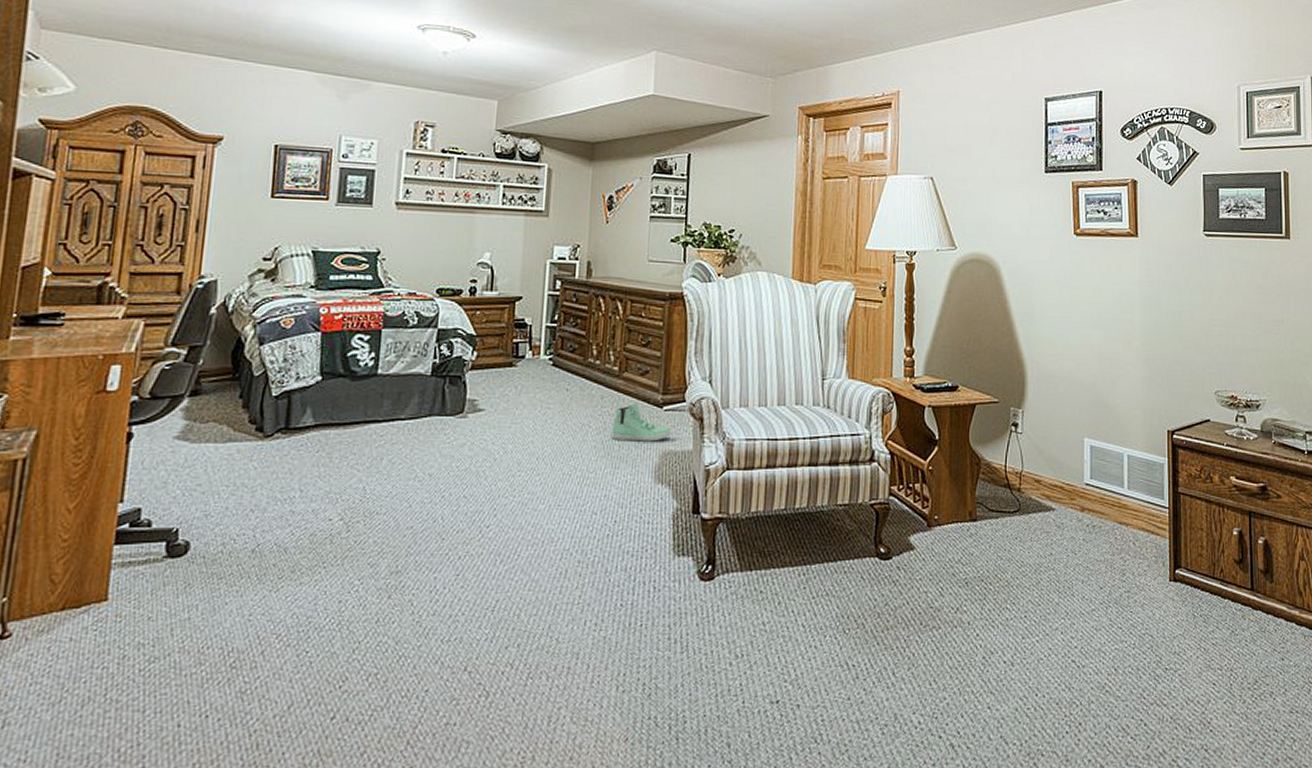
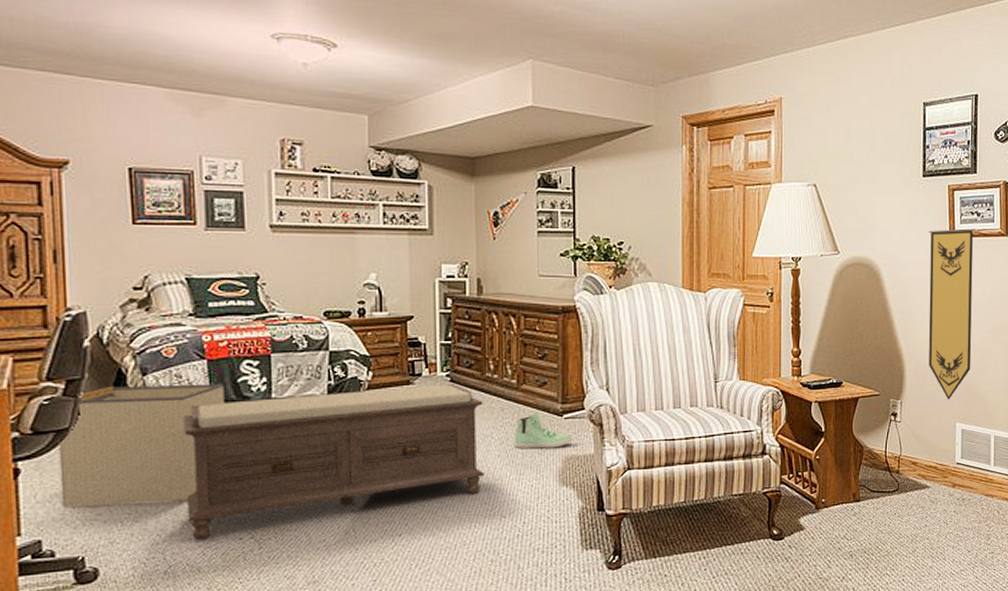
storage bin: none [165,354,334,476] -> present [58,383,225,507]
bench: none [282,367,584,519] -> present [183,383,484,541]
pennant: none [1052,227,1102,412] -> present [928,228,975,400]

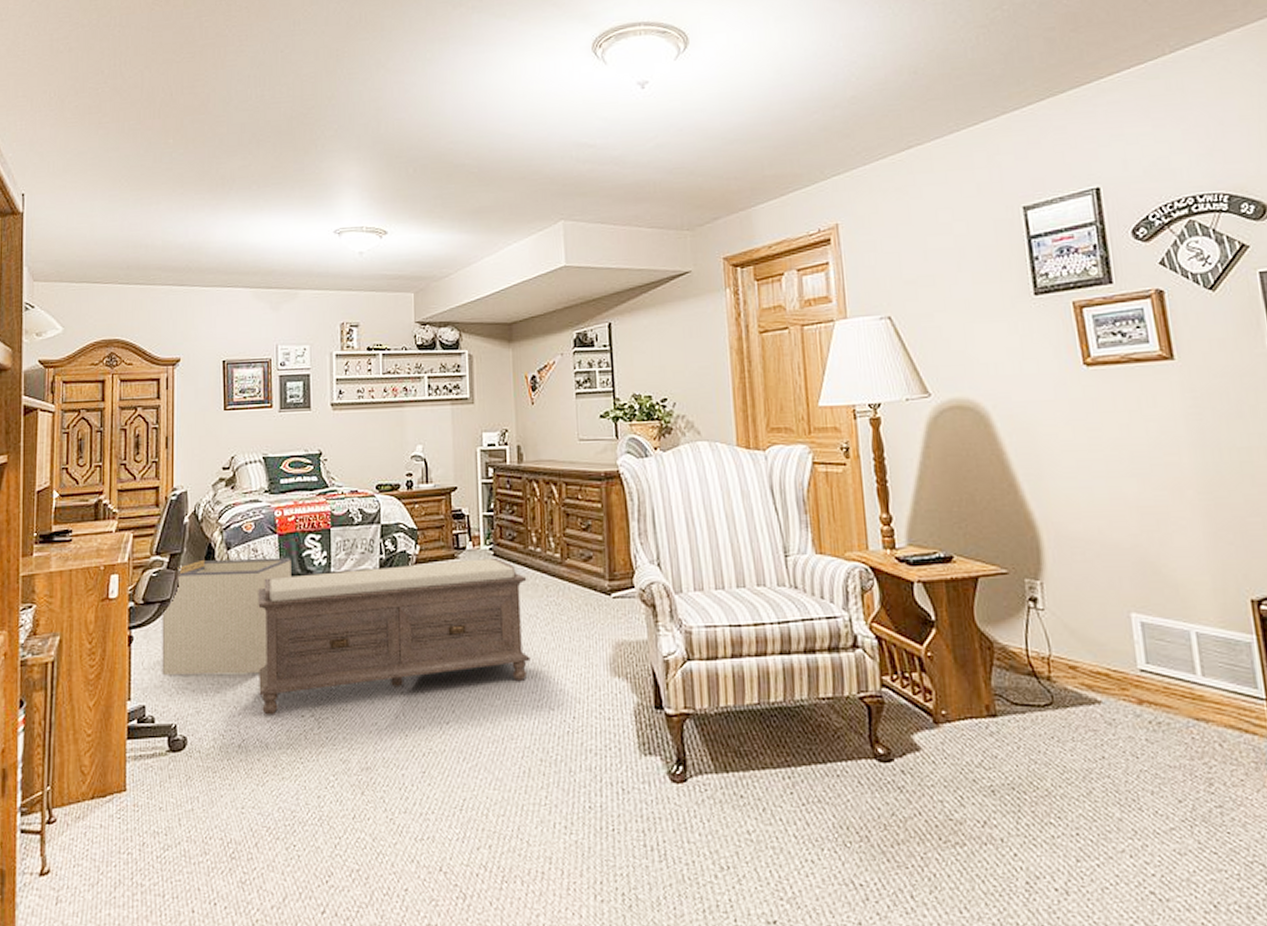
sneaker: present [515,413,573,449] -> none [560,591,624,632]
pennant: present [928,228,975,400] -> none [1052,353,1143,581]

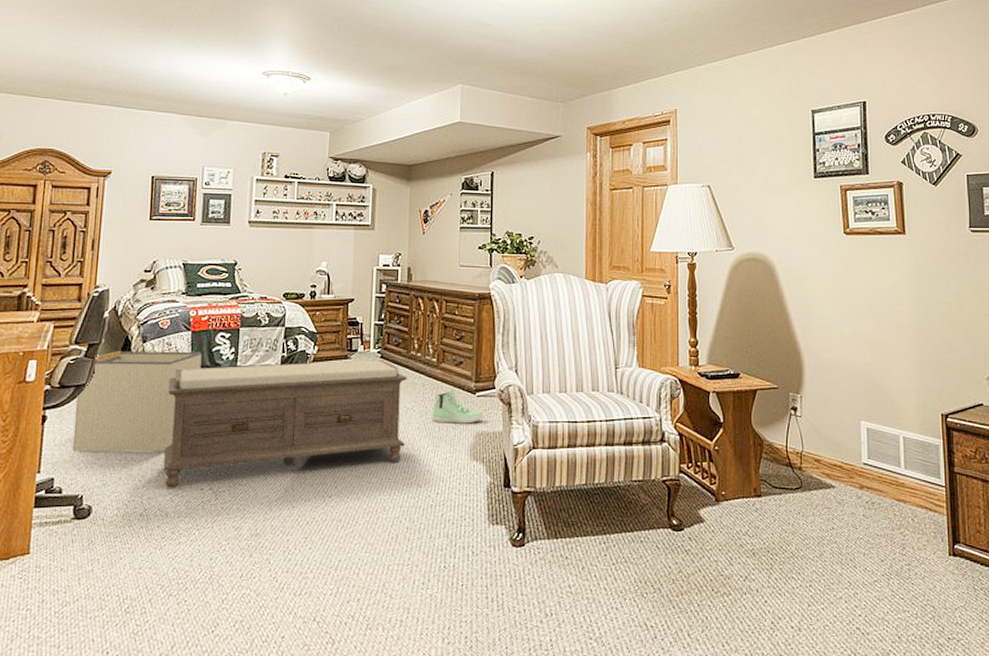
sneaker: none [560,591,624,632] -> present [432,390,484,424]

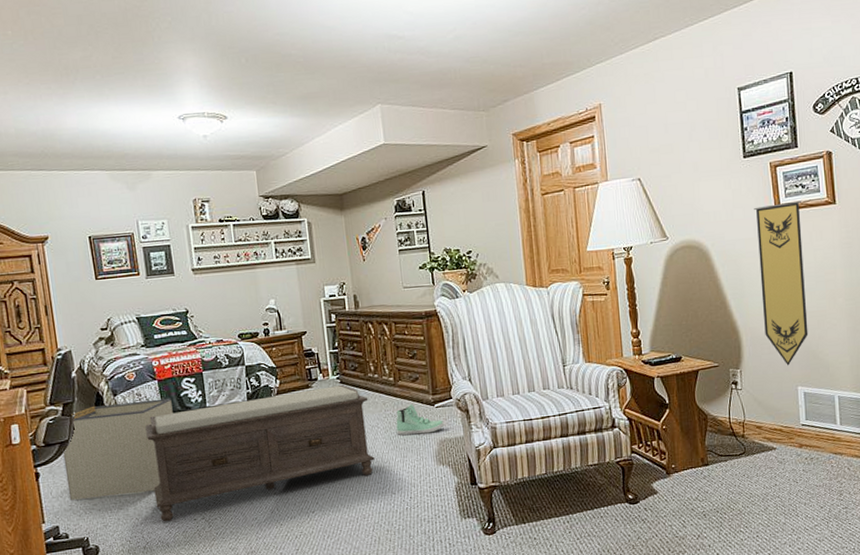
pennant: none [822,226,874,397] -> present [754,200,809,366]

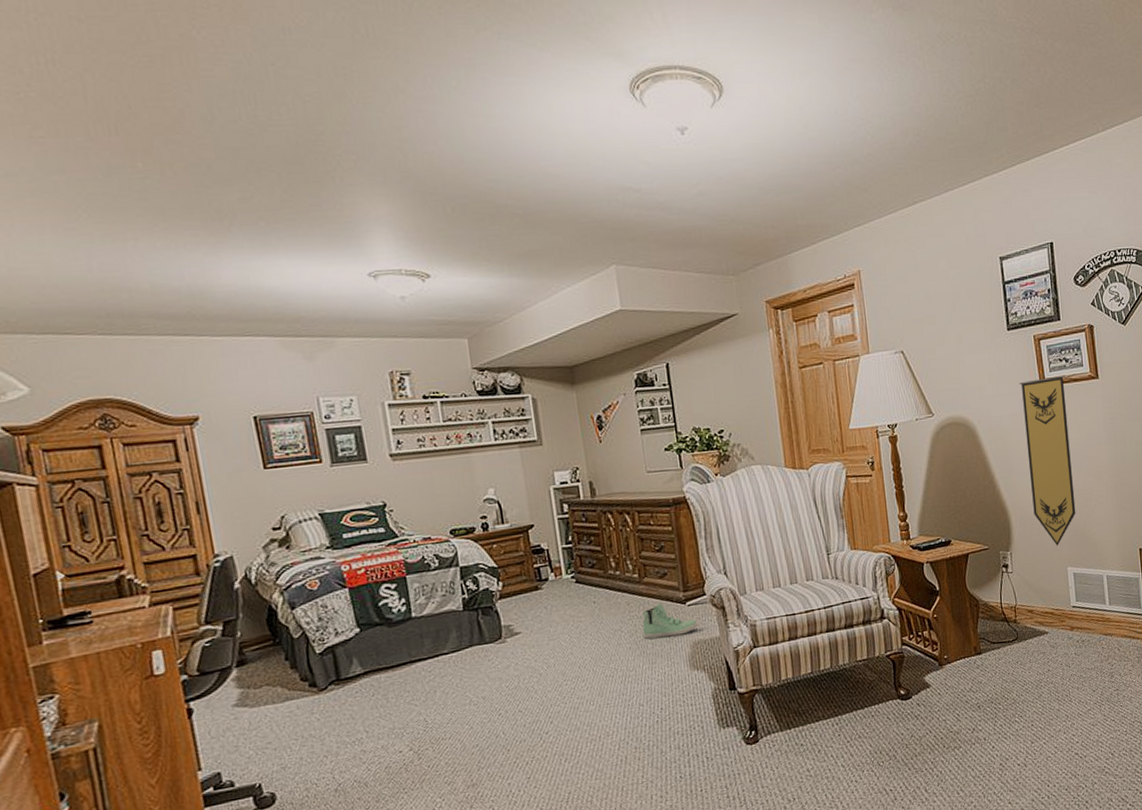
storage bin: present [62,398,173,500] -> none [223,608,370,740]
bench: present [145,384,375,522] -> none [333,584,619,758]

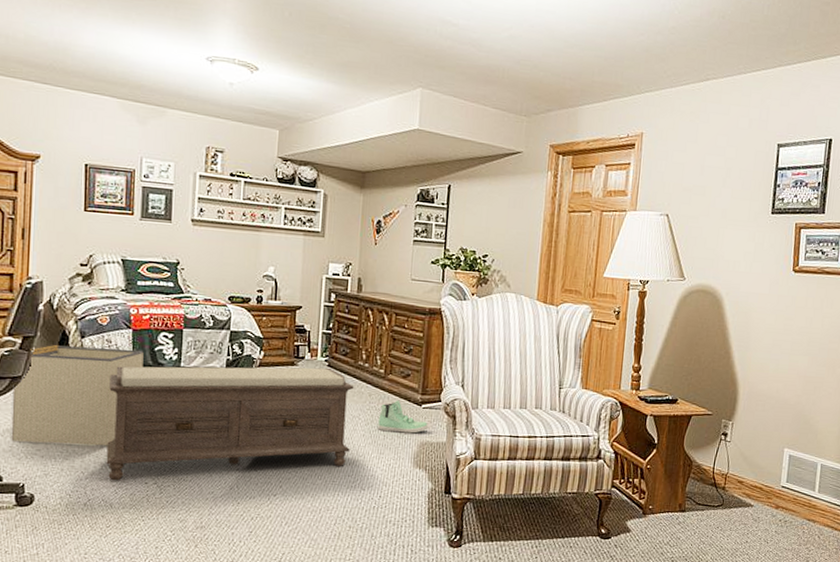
storage bin: none [223,608,370,740] -> present [11,344,144,446]
bench: none [333,584,619,758] -> present [106,366,354,481]
pennant: present [1019,375,1076,546] -> none [762,264,819,426]

